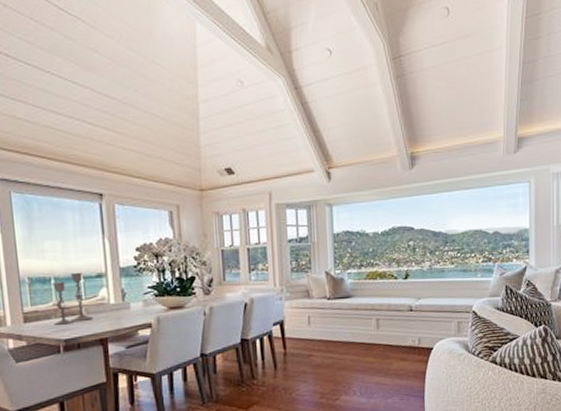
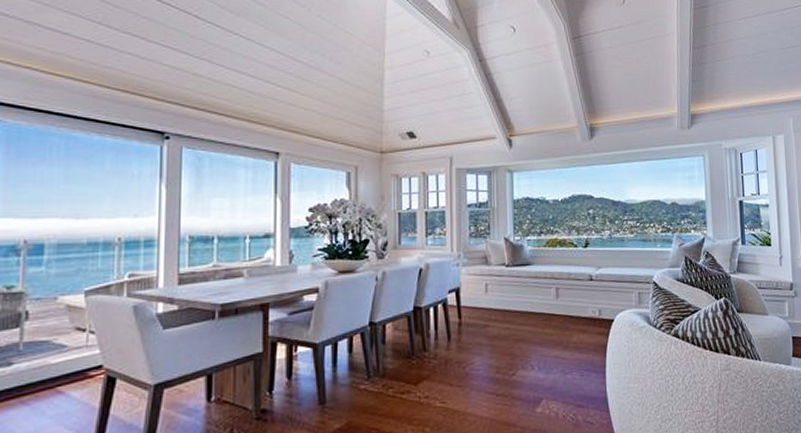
candlestick: present [53,272,94,325] -> none [211,232,256,288]

